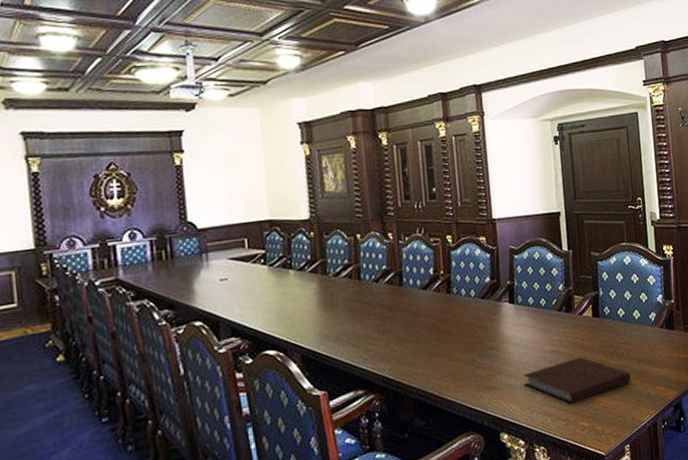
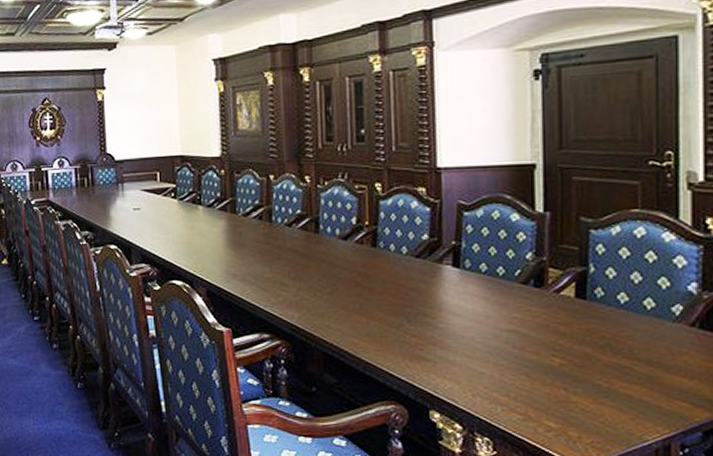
notebook: present [522,356,631,404] -> none [465,343,630,397]

